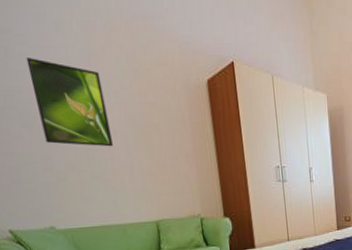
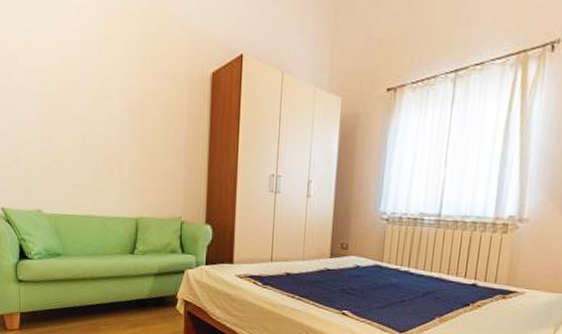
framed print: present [26,58,113,147] -> none [45,40,108,135]

